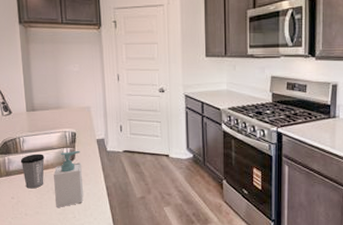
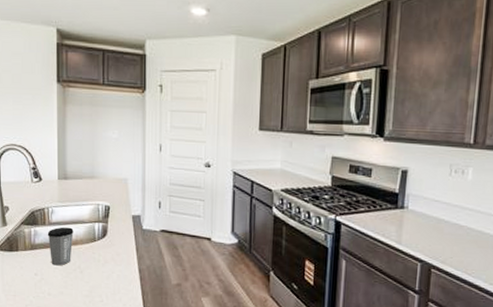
soap bottle: present [54,150,83,207] -> none [82,226,113,289]

